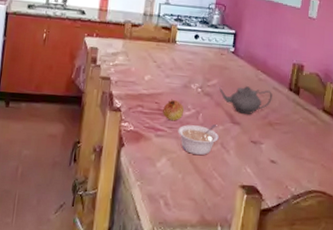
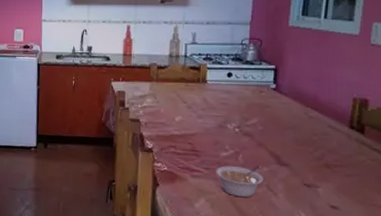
fruit: present [163,99,185,121] -> none [197,139,221,162]
teapot: present [218,86,272,114] -> none [259,125,328,155]

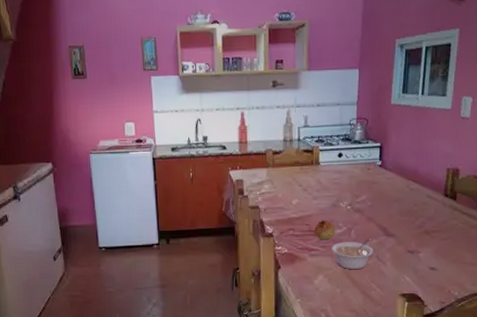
fruit: none [197,139,221,162] -> present [314,219,336,240]

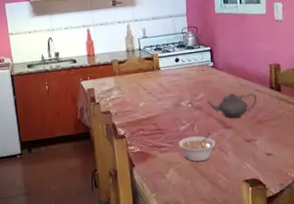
fruit: present [314,219,336,240] -> none [161,118,180,137]
teapot: none [368,198,427,225] -> present [206,93,257,118]

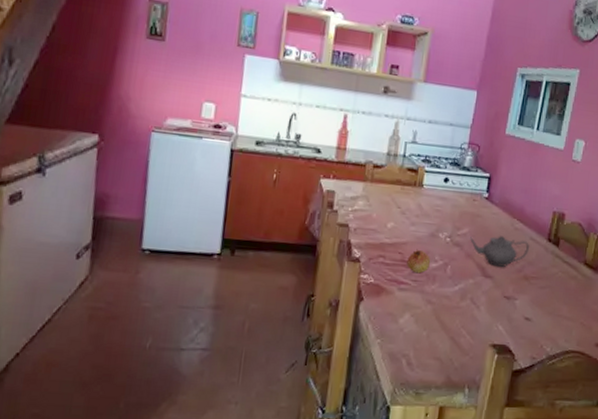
fruit: none [161,118,180,137] -> present [407,249,431,274]
legume: present [178,132,216,162] -> none [423,278,469,312]

